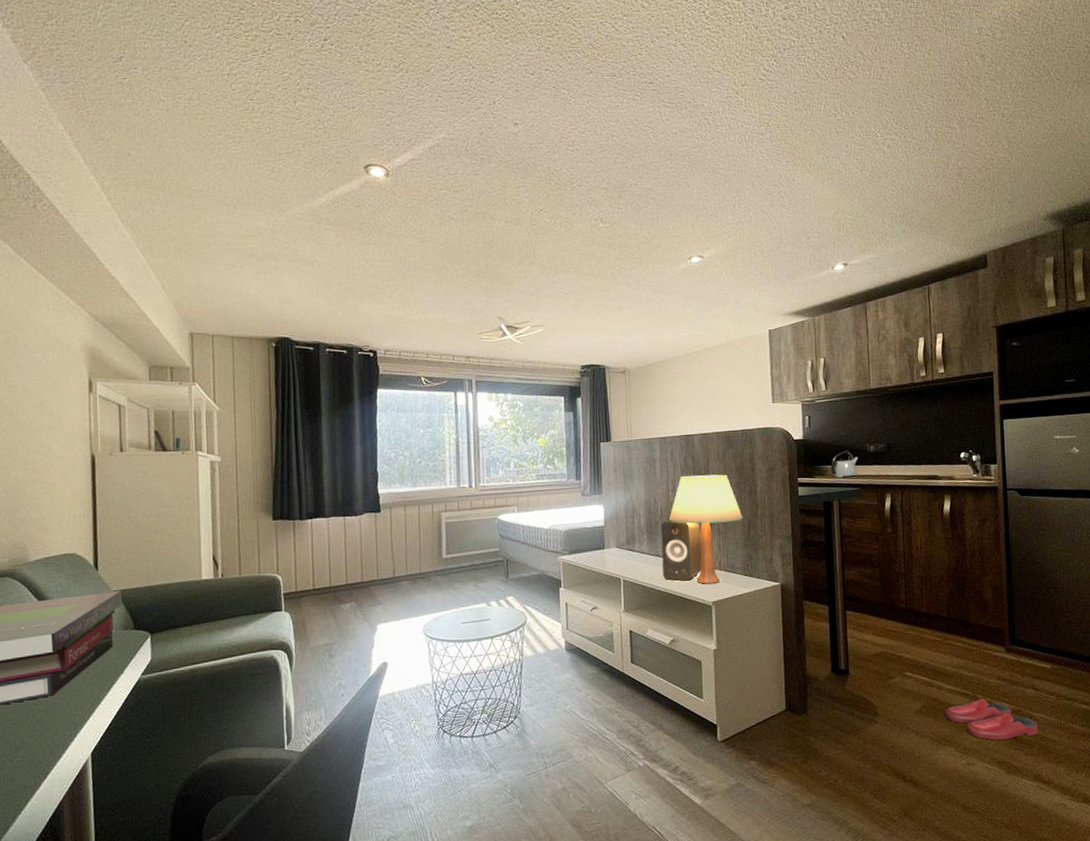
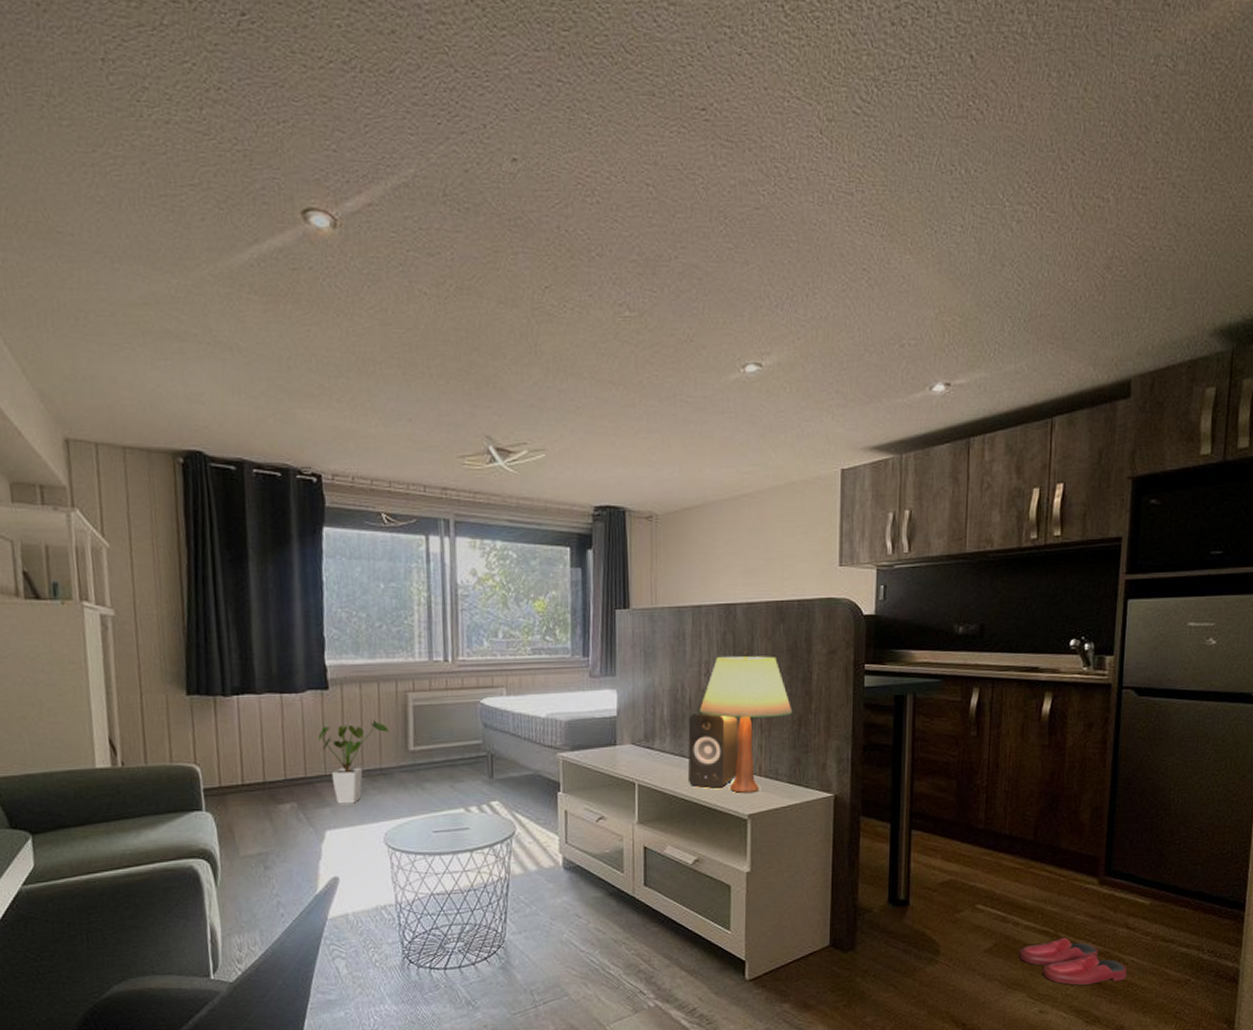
house plant: none [372,535,427,603] -> present [318,720,389,804]
kettle: present [830,450,859,478] -> none [907,631,943,666]

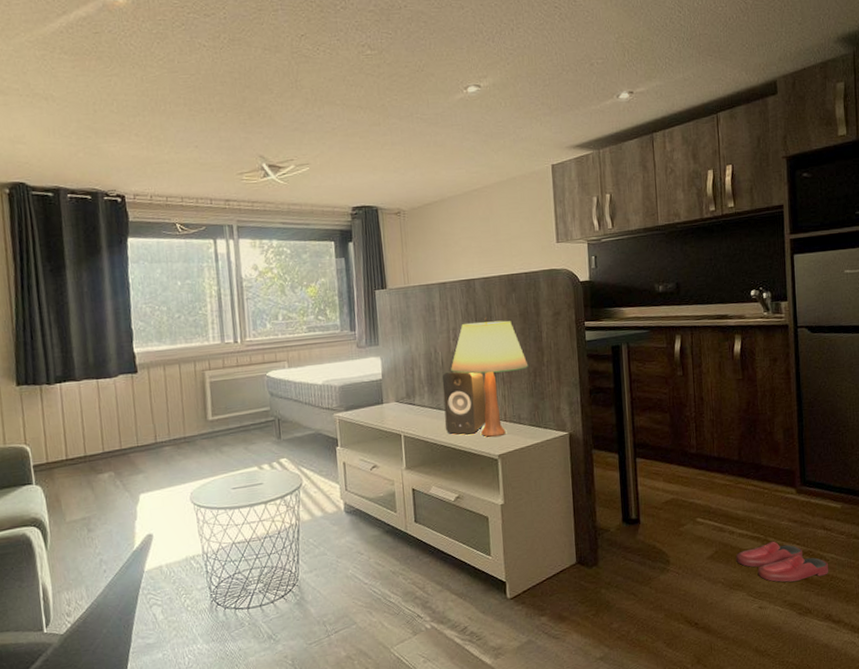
house plant: present [318,720,389,804] -> none [130,396,190,471]

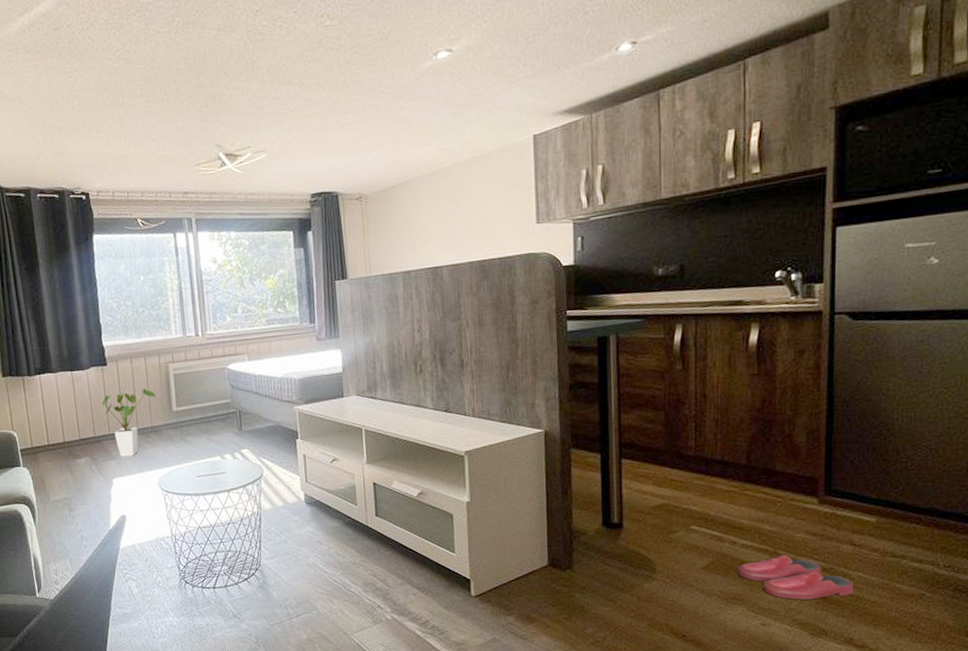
house plant: none [130,396,190,471] -> present [102,388,156,457]
speaker: present [442,371,486,435] -> none [405,365,453,430]
table lamp: present [450,317,529,438] -> none [414,307,501,434]

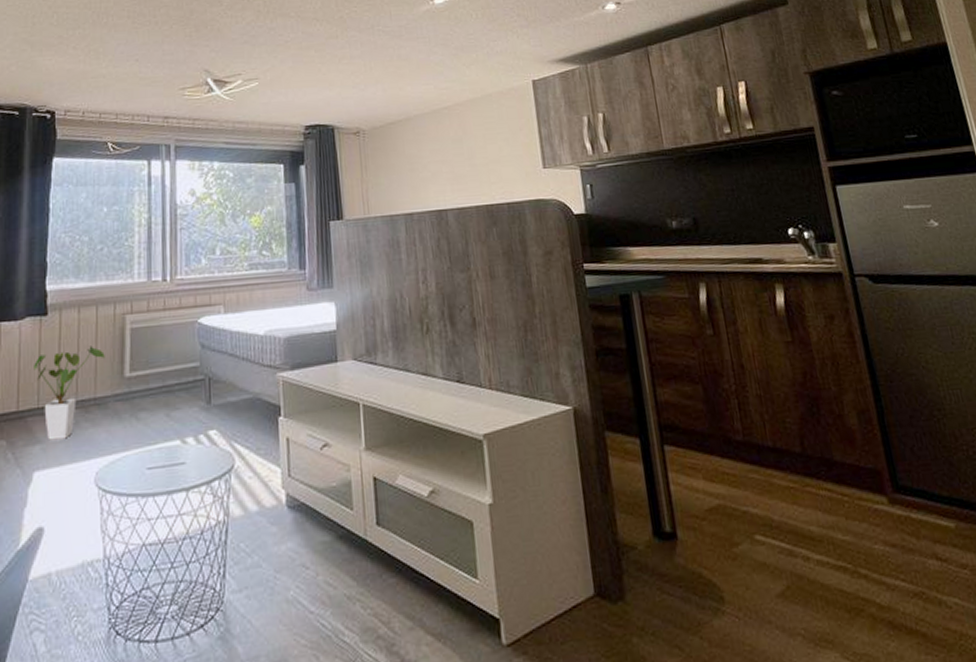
slippers: present [736,554,853,600] -> none [816,573,955,640]

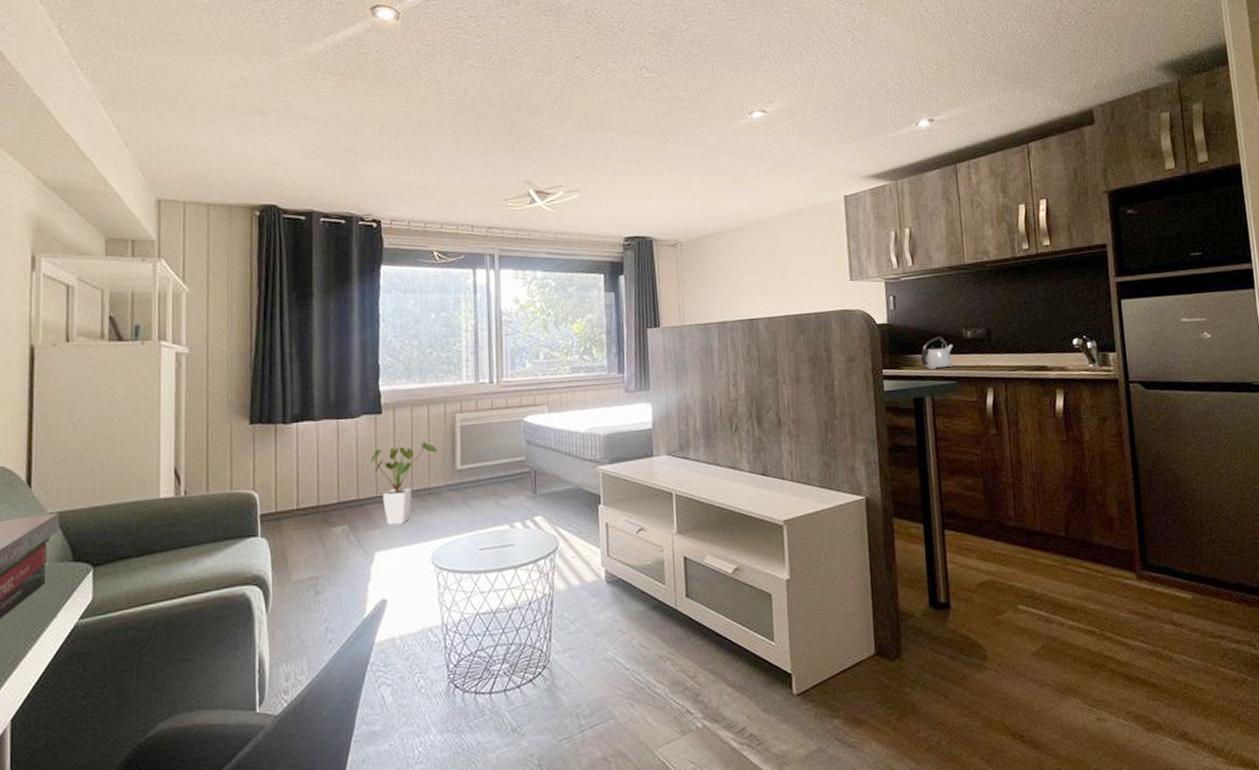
kettle: none [623,227,661,263] -> present [921,336,954,370]

